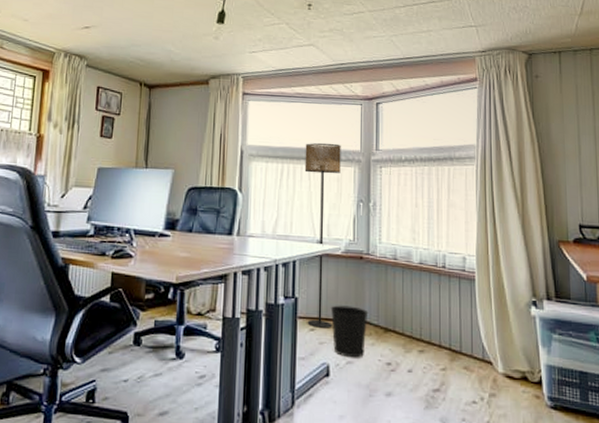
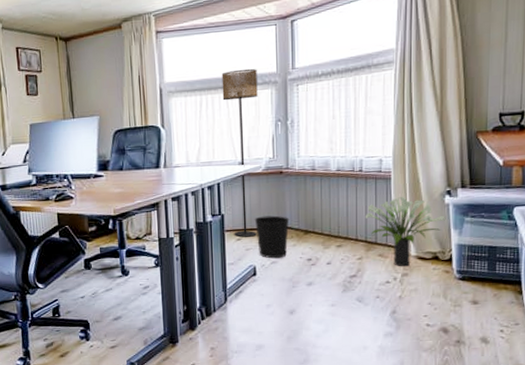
potted plant: none [449,301,532,386] -> present [365,196,445,267]

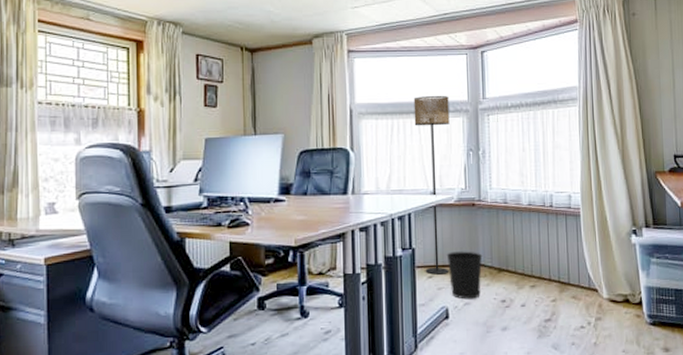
potted plant: present [365,196,445,267] -> none [557,234,633,310]

